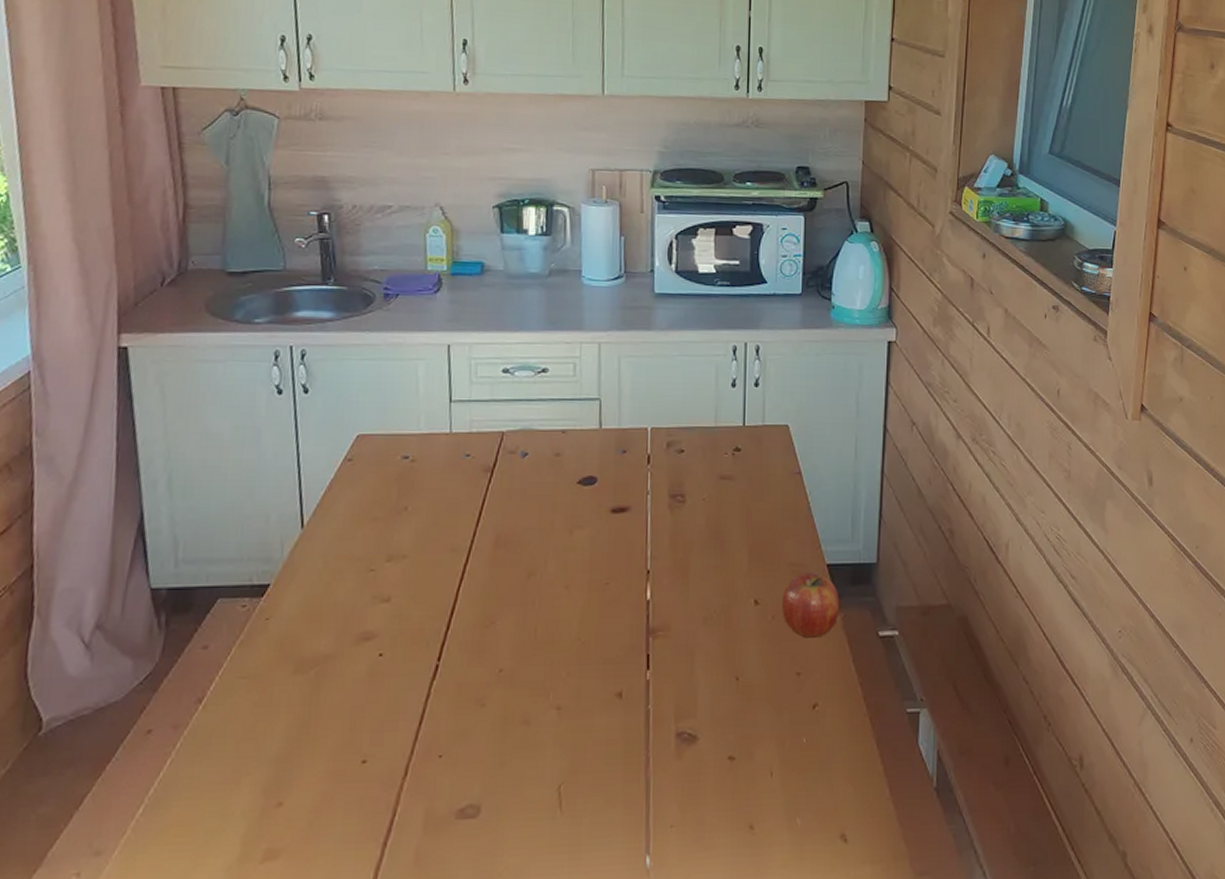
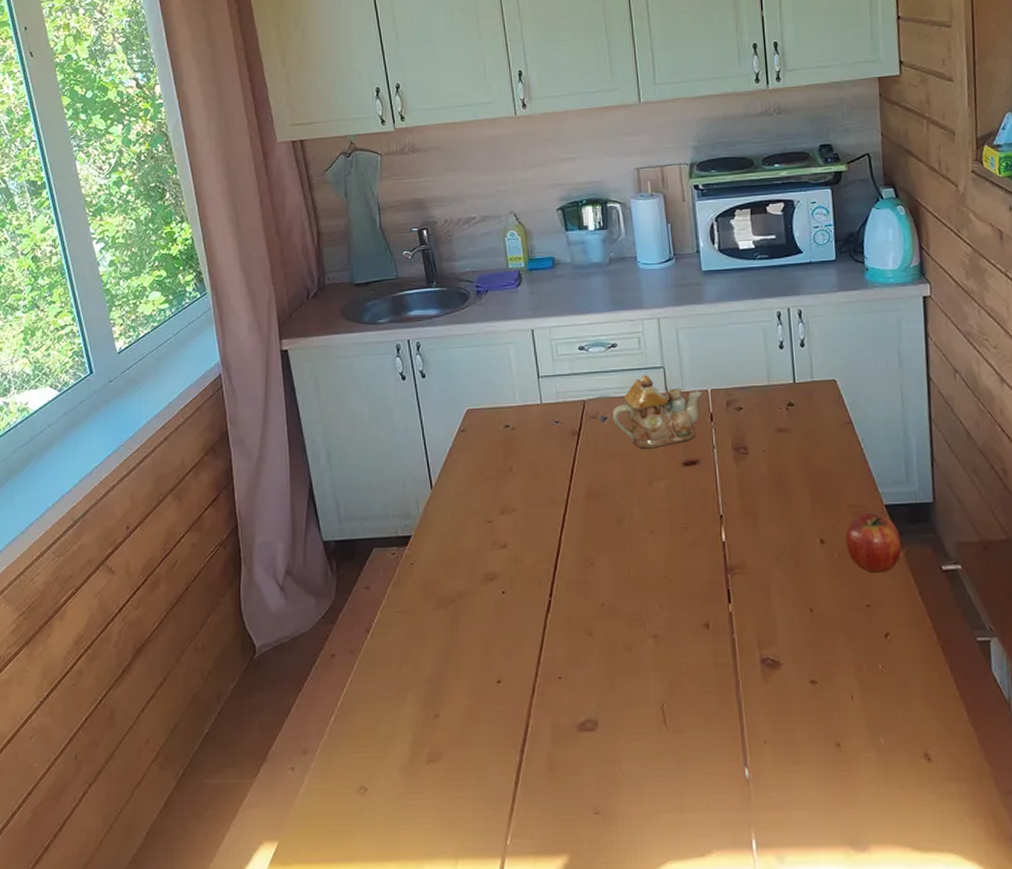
teapot: none [535,407,641,492] -> present [613,375,702,449]

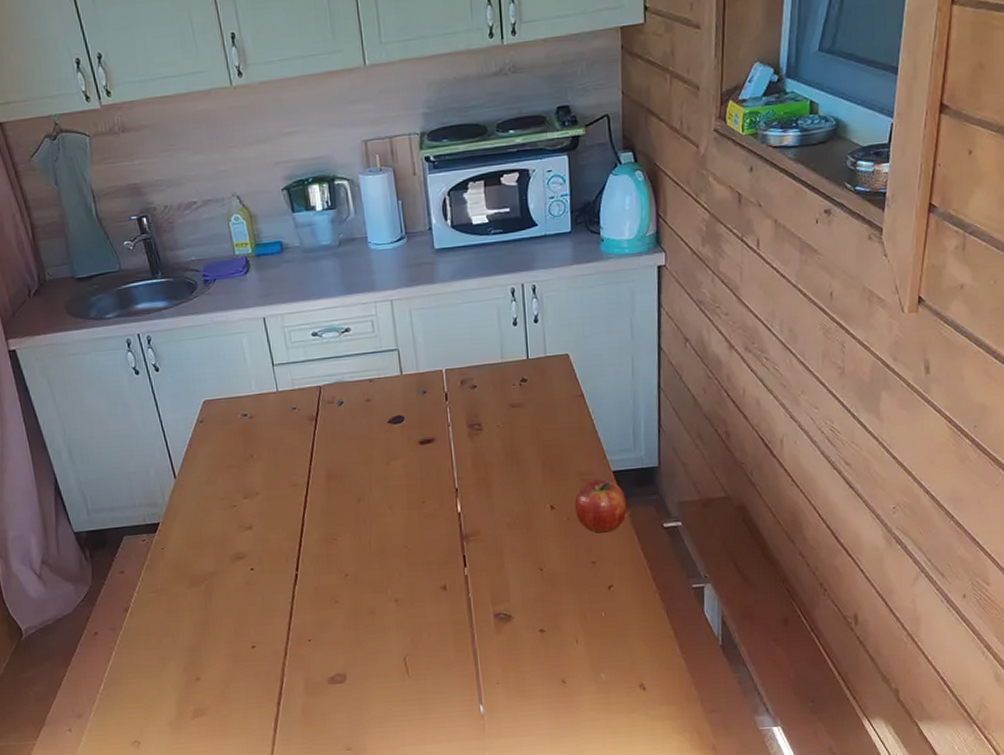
teapot: present [613,375,702,449] -> none [349,358,437,430]

